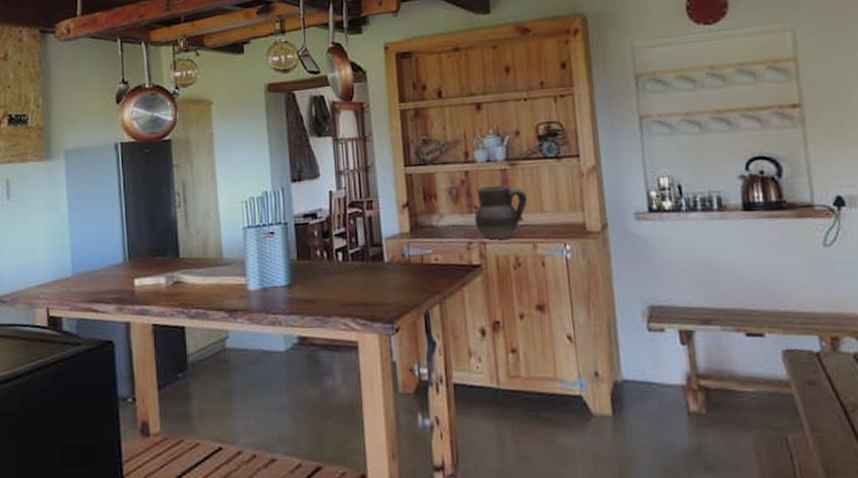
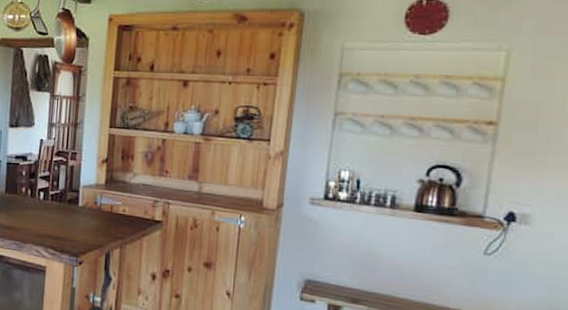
ceramic jug: present [474,185,527,241] -> none [163,154,214,204]

